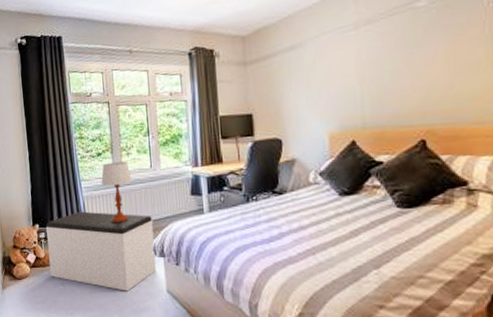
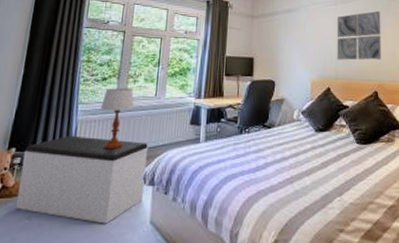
wall art: none [359,25,431,104] -> present [337,10,382,61]

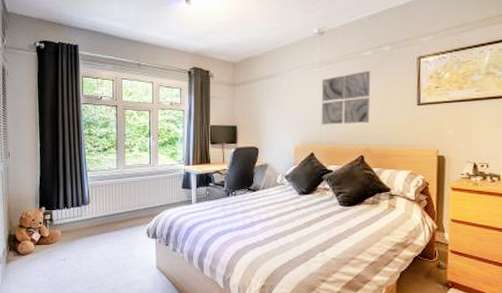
bench: present [16,135,149,224] -> none [52,197,149,267]
table lamp: present [100,88,135,150] -> none [105,157,133,209]

